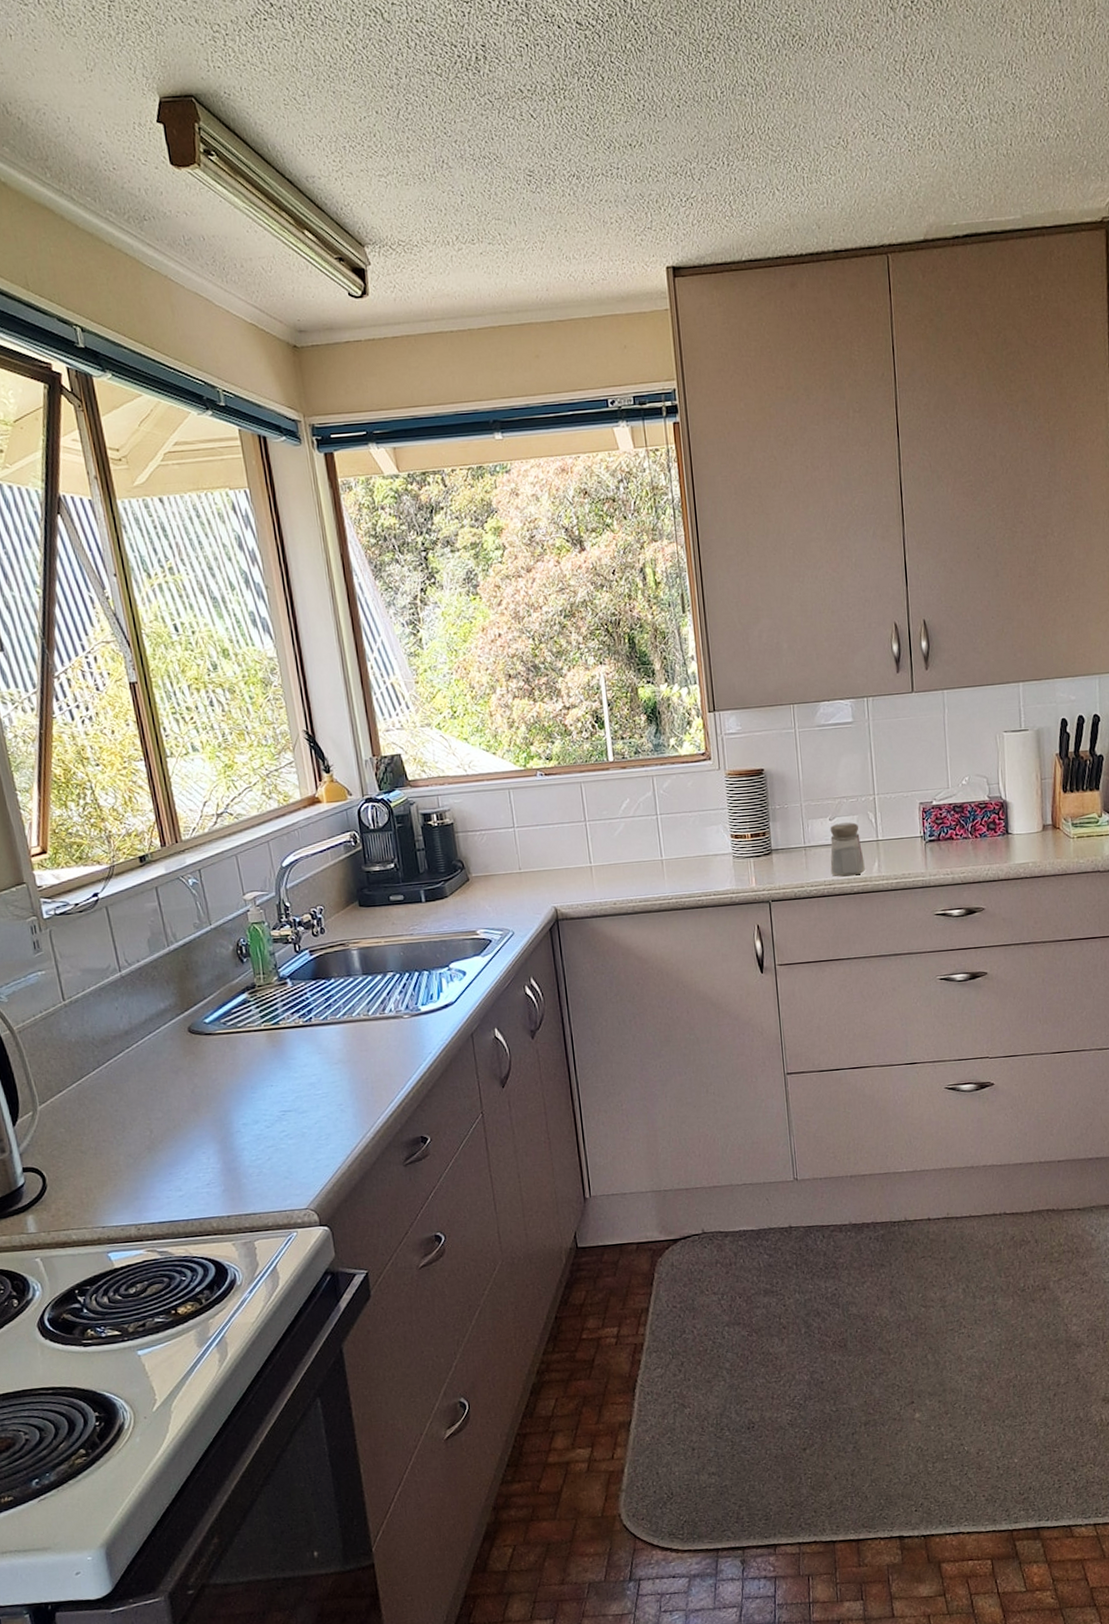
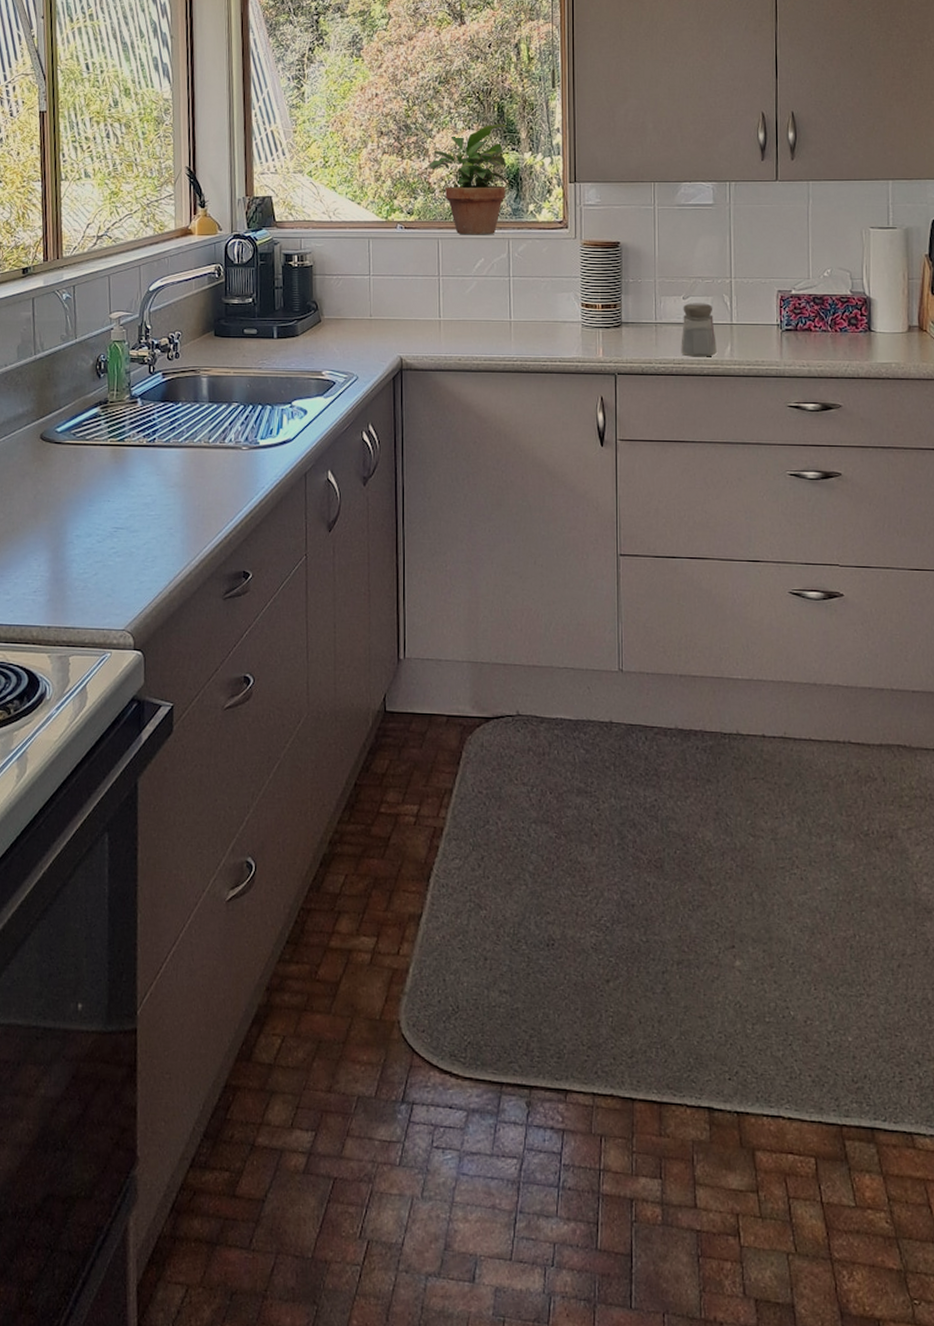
potted plant: none [564,655,649,777] -> present [430,124,510,235]

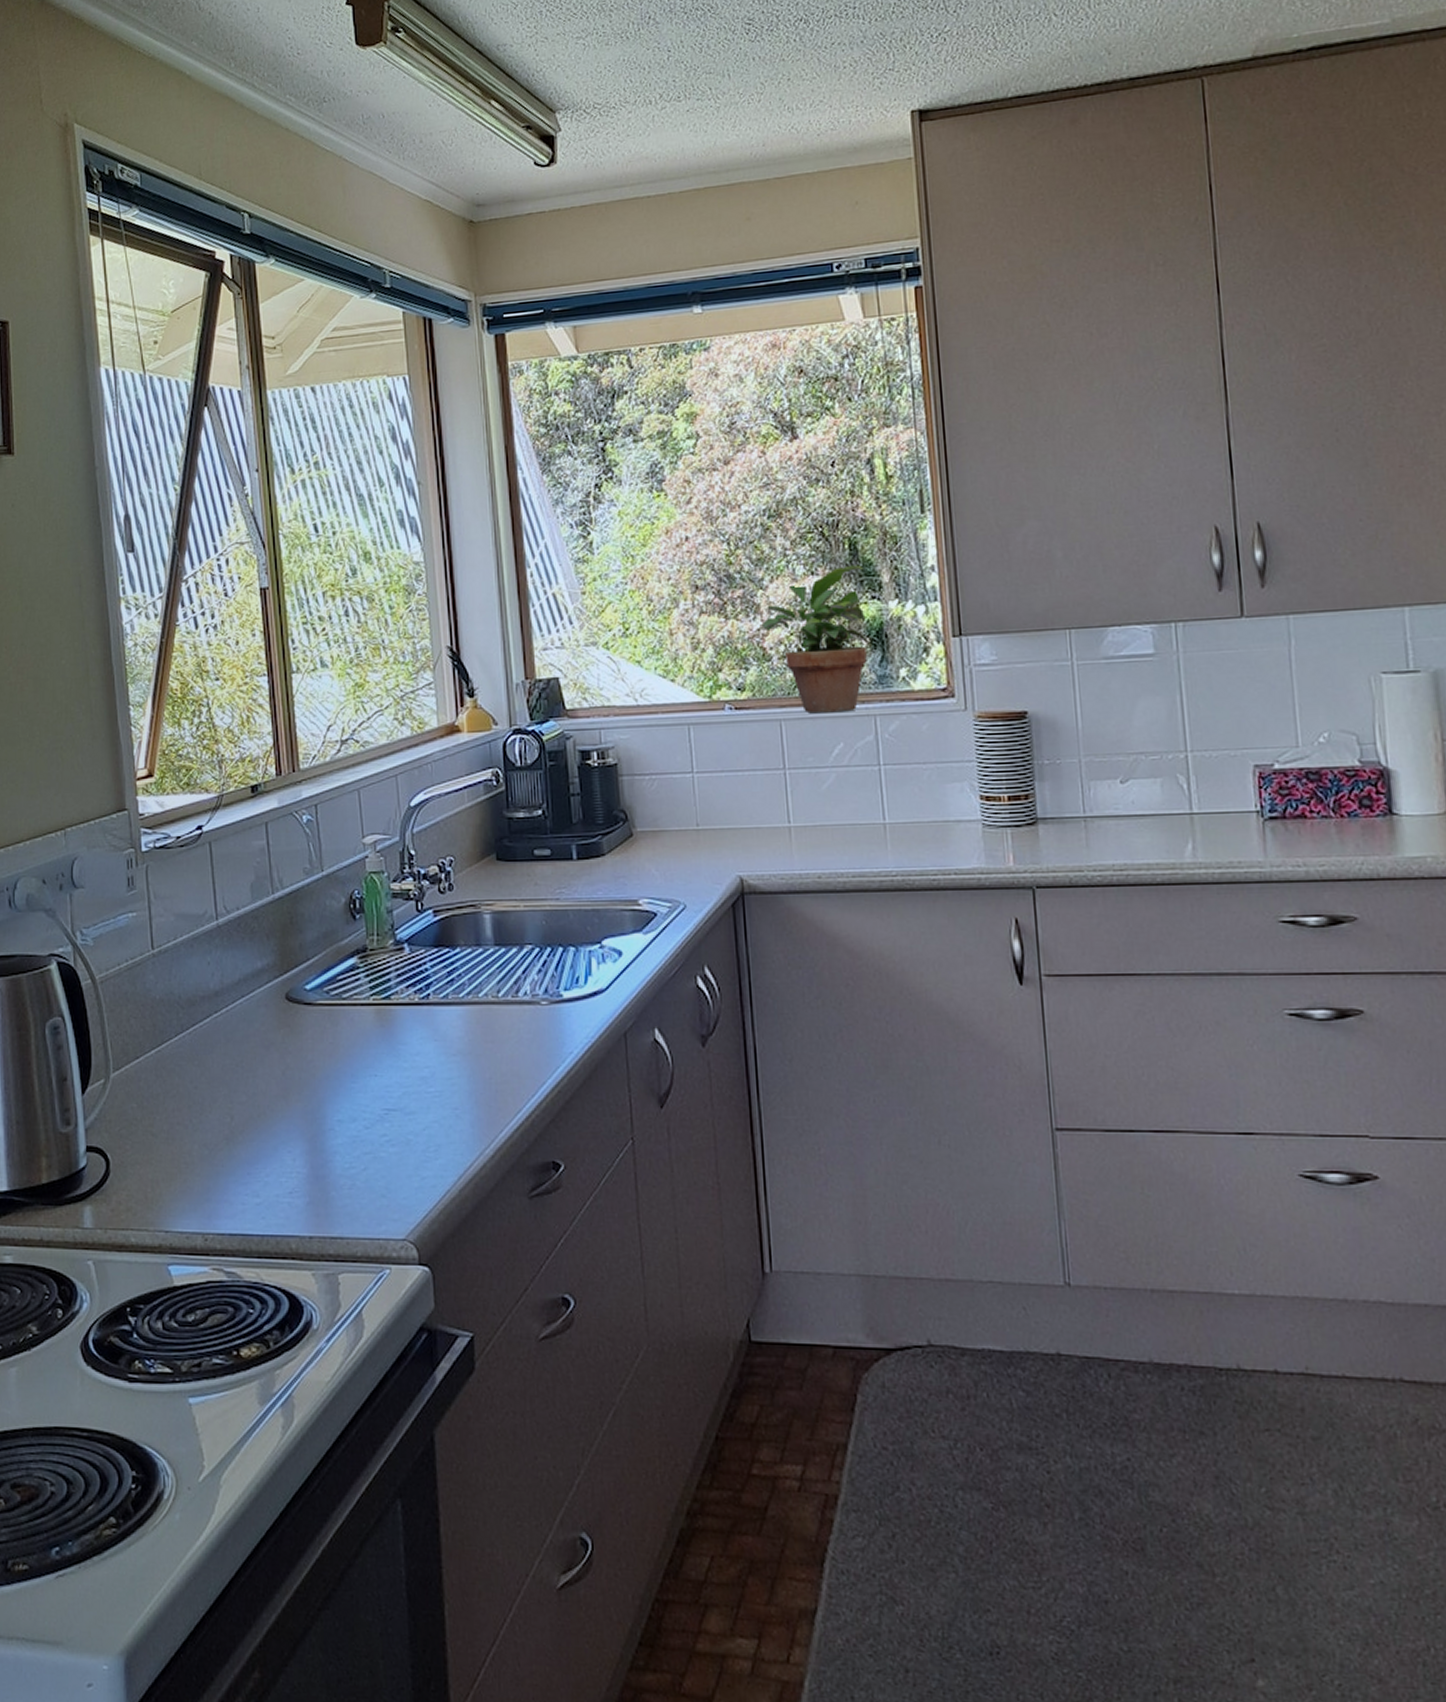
salt shaker: present [681,303,717,357] -> none [1121,787,1173,861]

